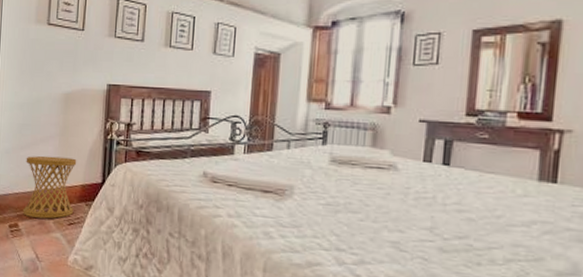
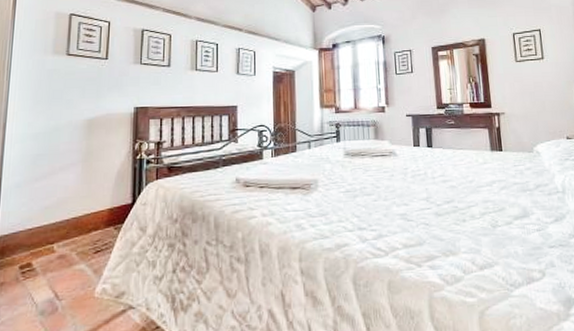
side table: present [23,155,77,219] -> none [38,182,103,253]

